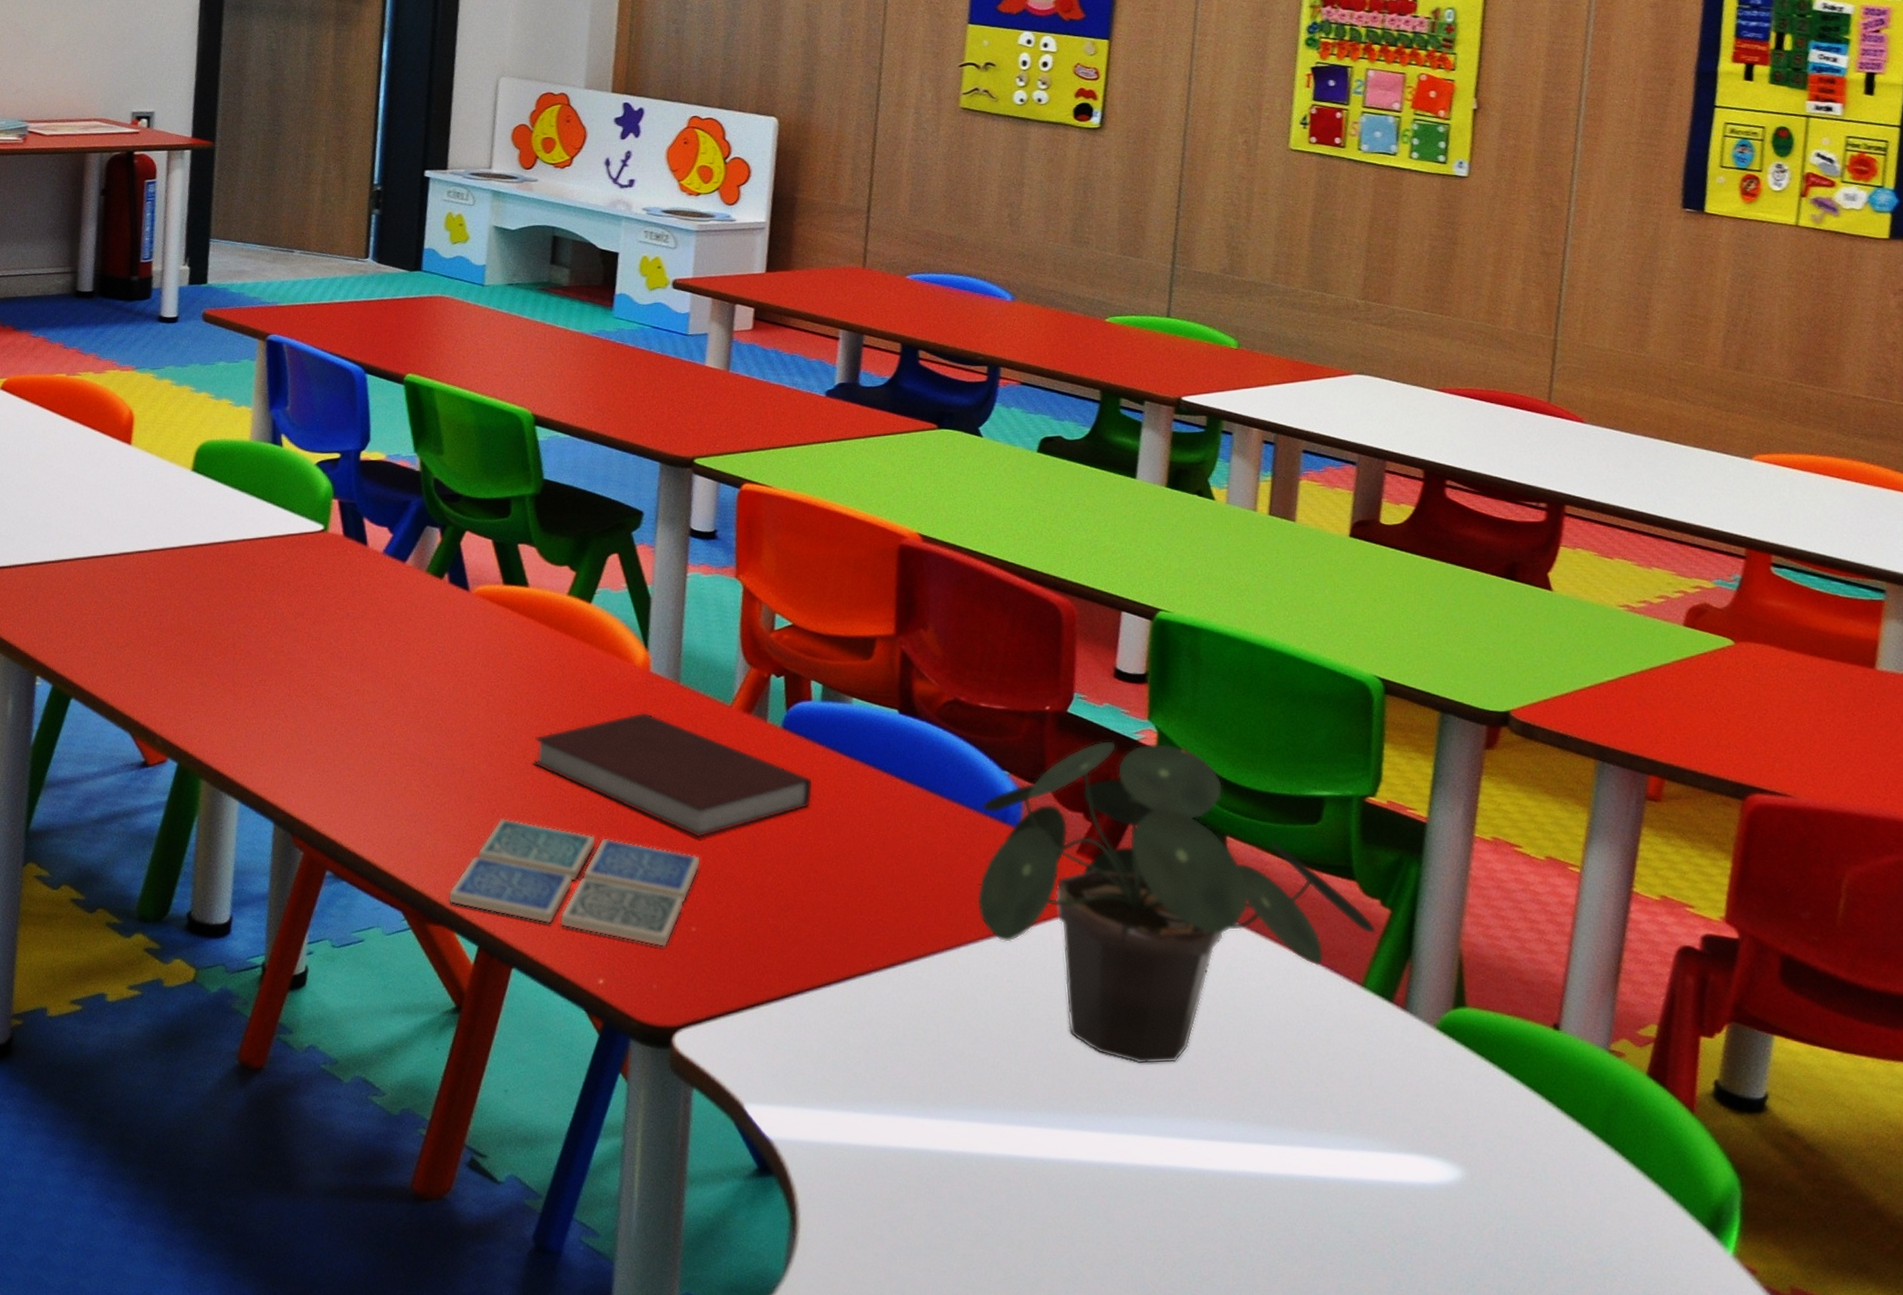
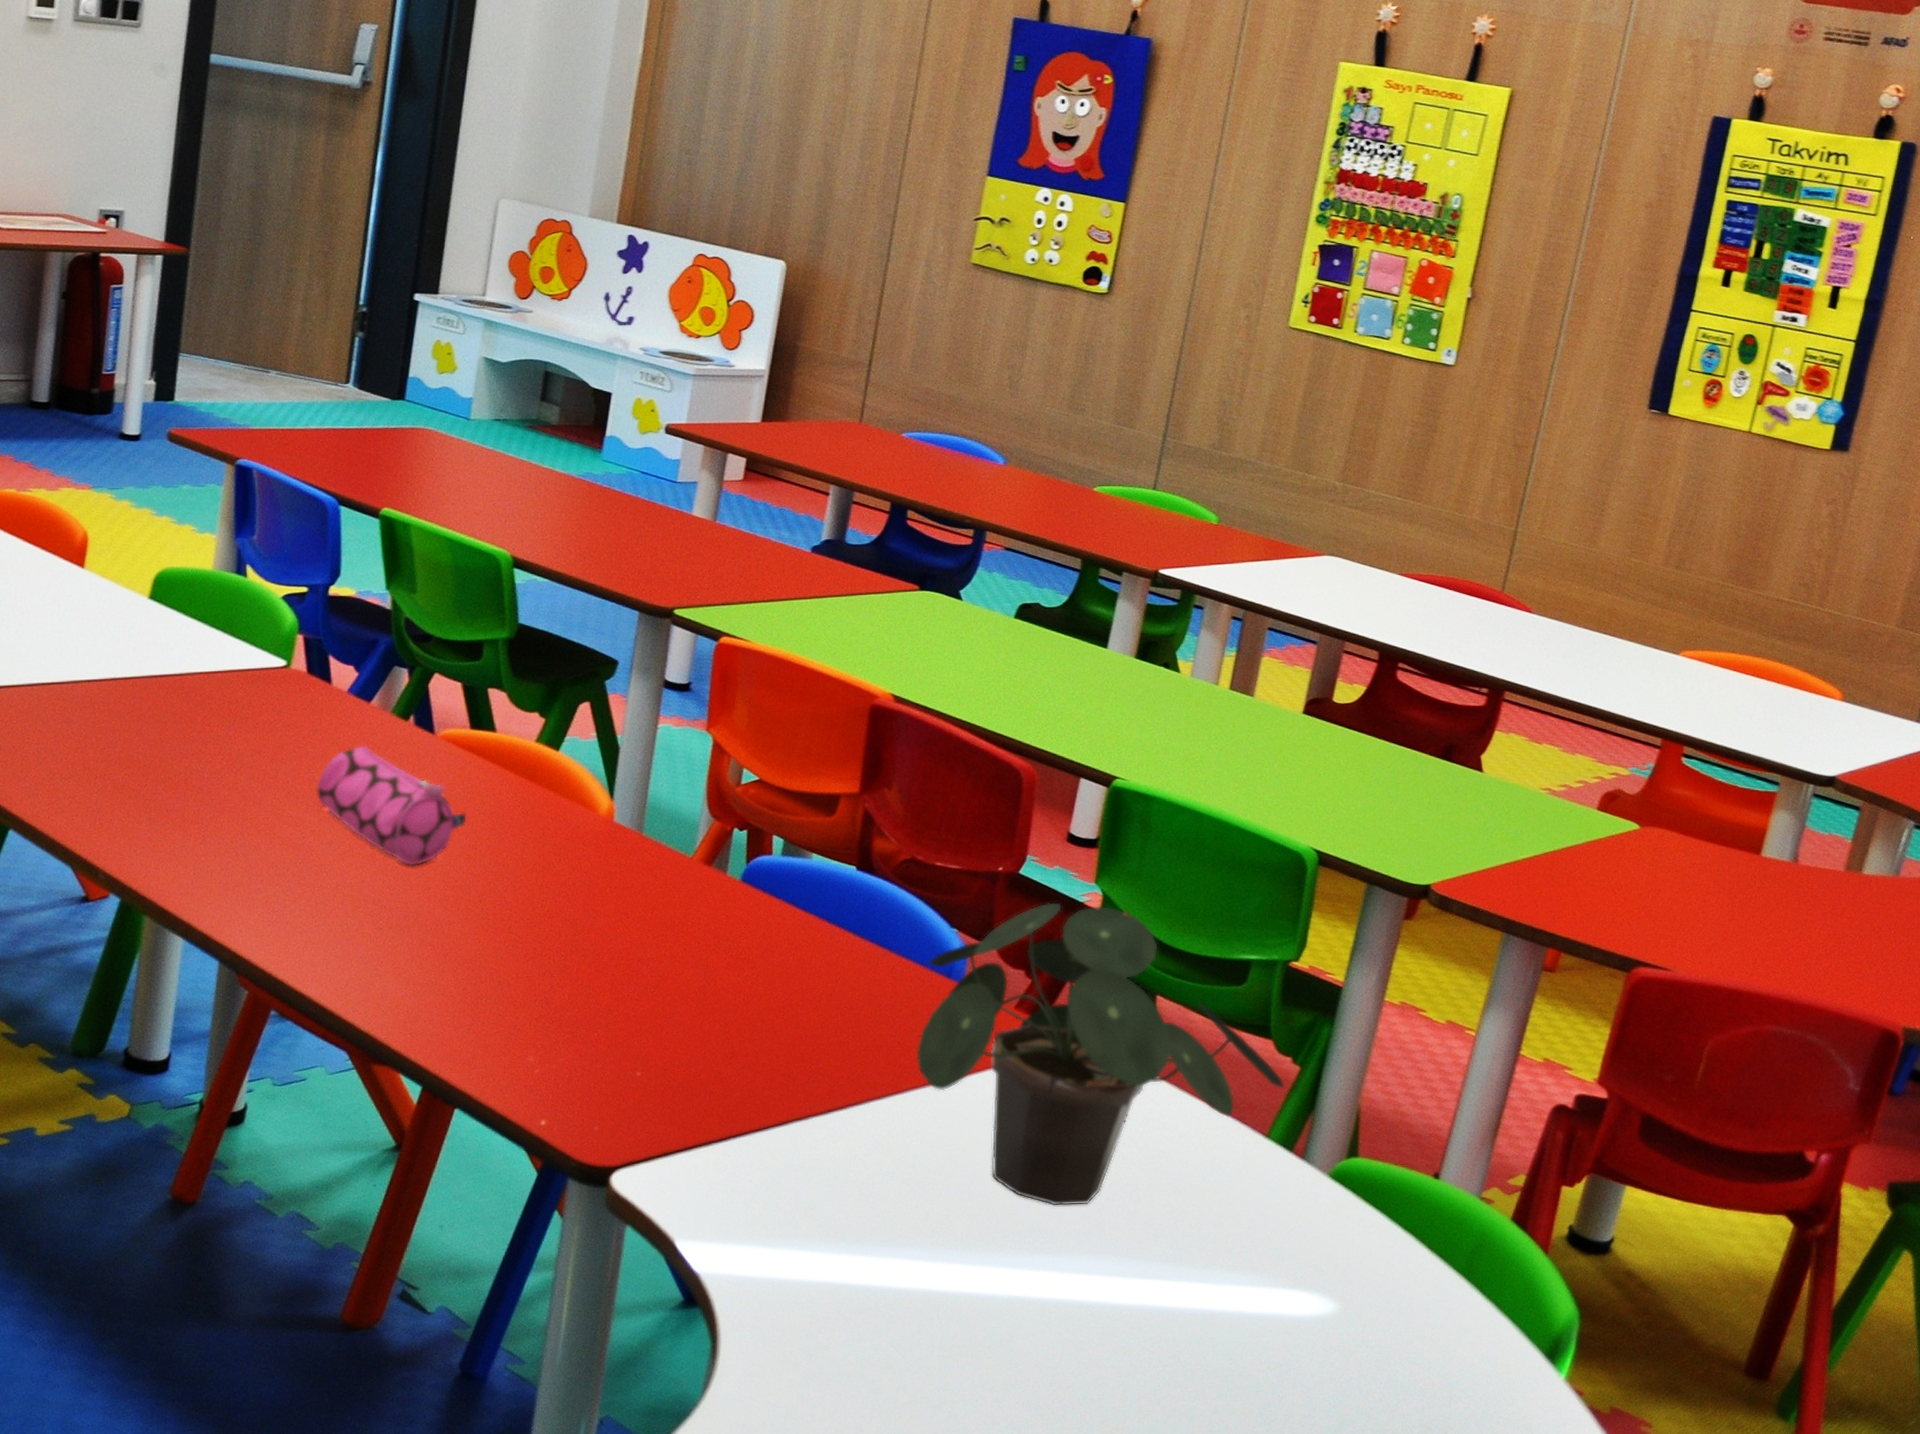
pencil case: none [358,603,506,723] -> present [316,744,468,866]
drink coaster: present [447,818,701,948] -> none [394,962,650,1091]
notebook: present [533,712,813,838] -> none [489,861,766,986]

